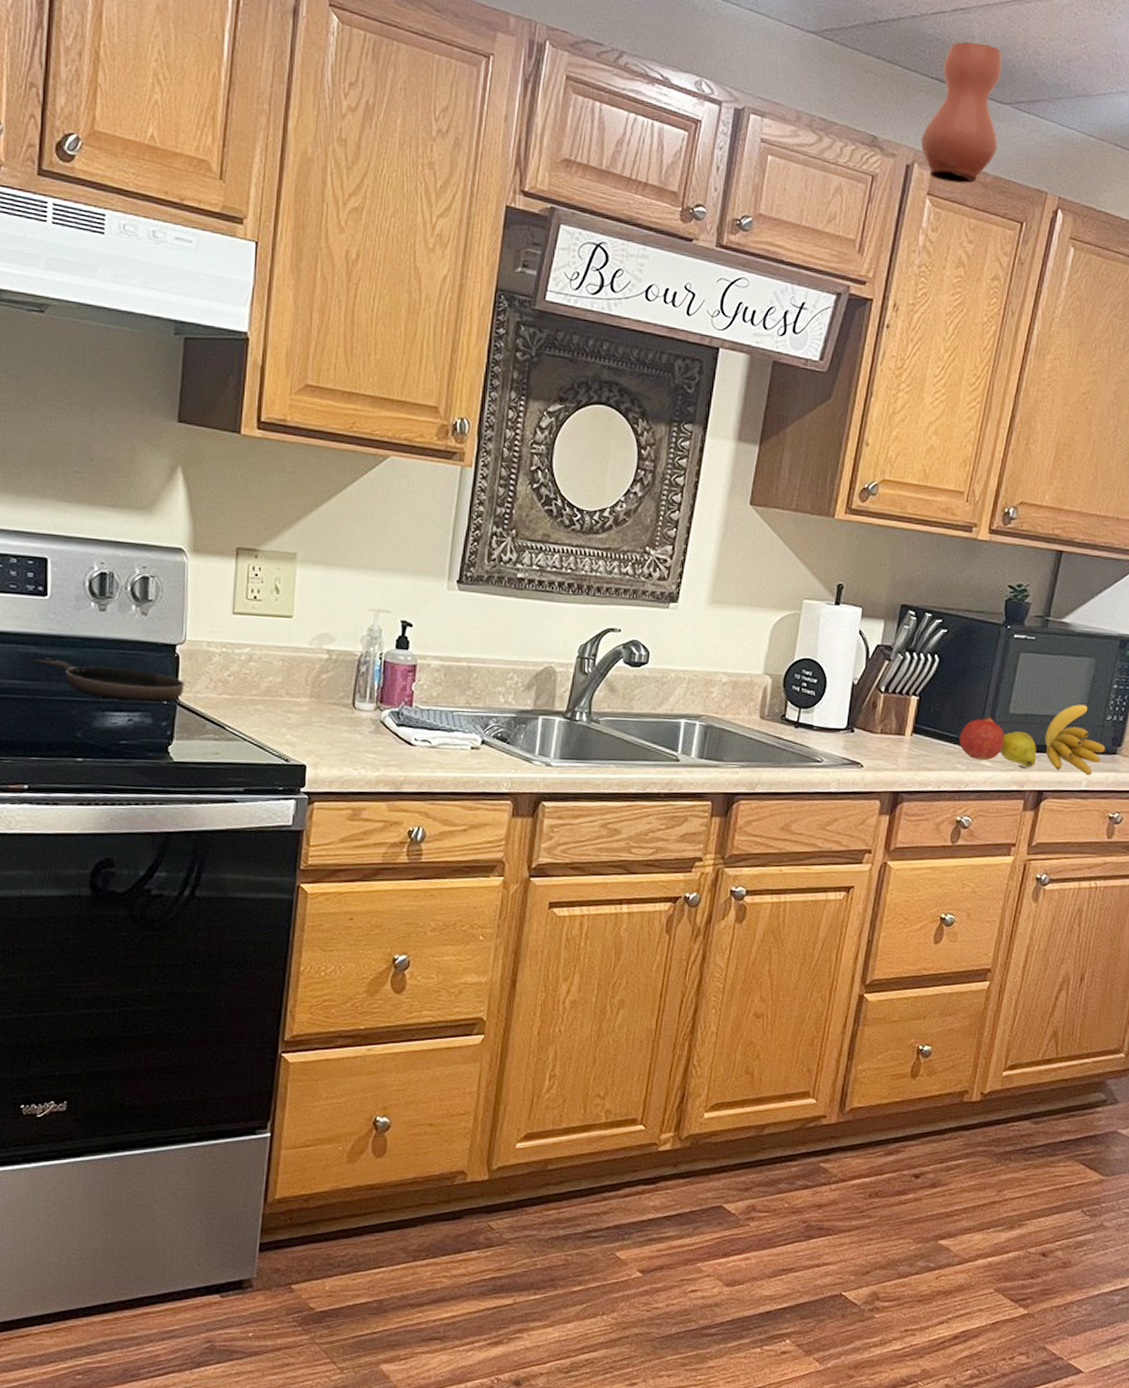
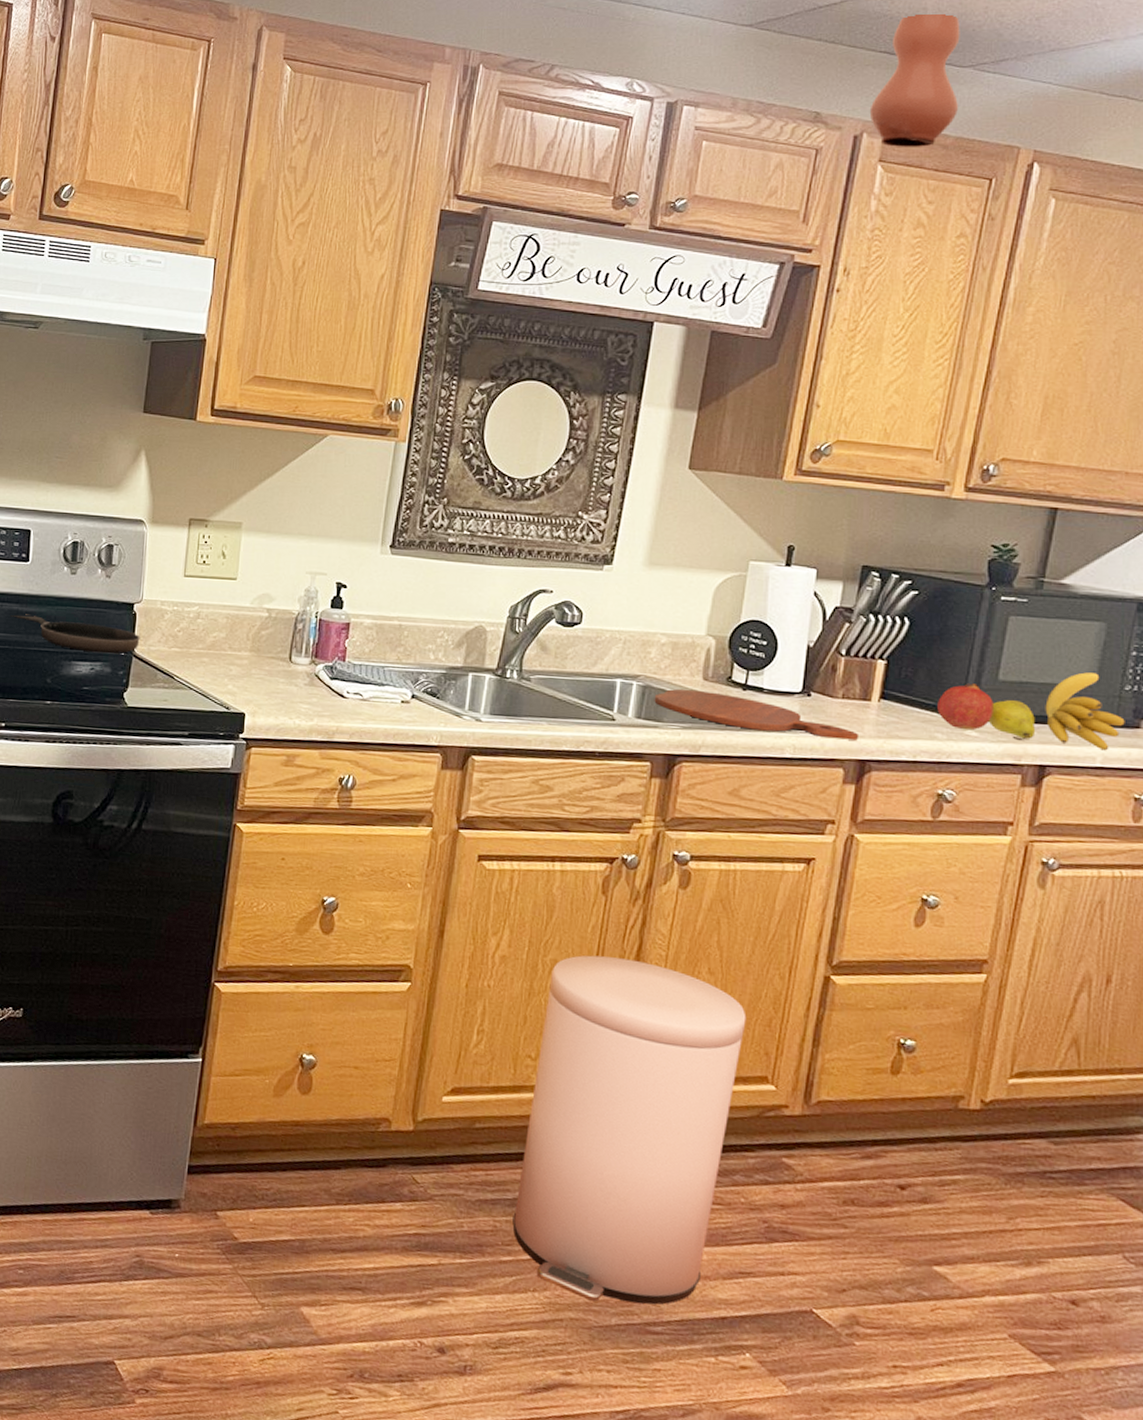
pedal bin: none [583,993,793,1315] -> present [512,955,747,1305]
cutting board: none [715,728,894,773] -> present [654,689,860,741]

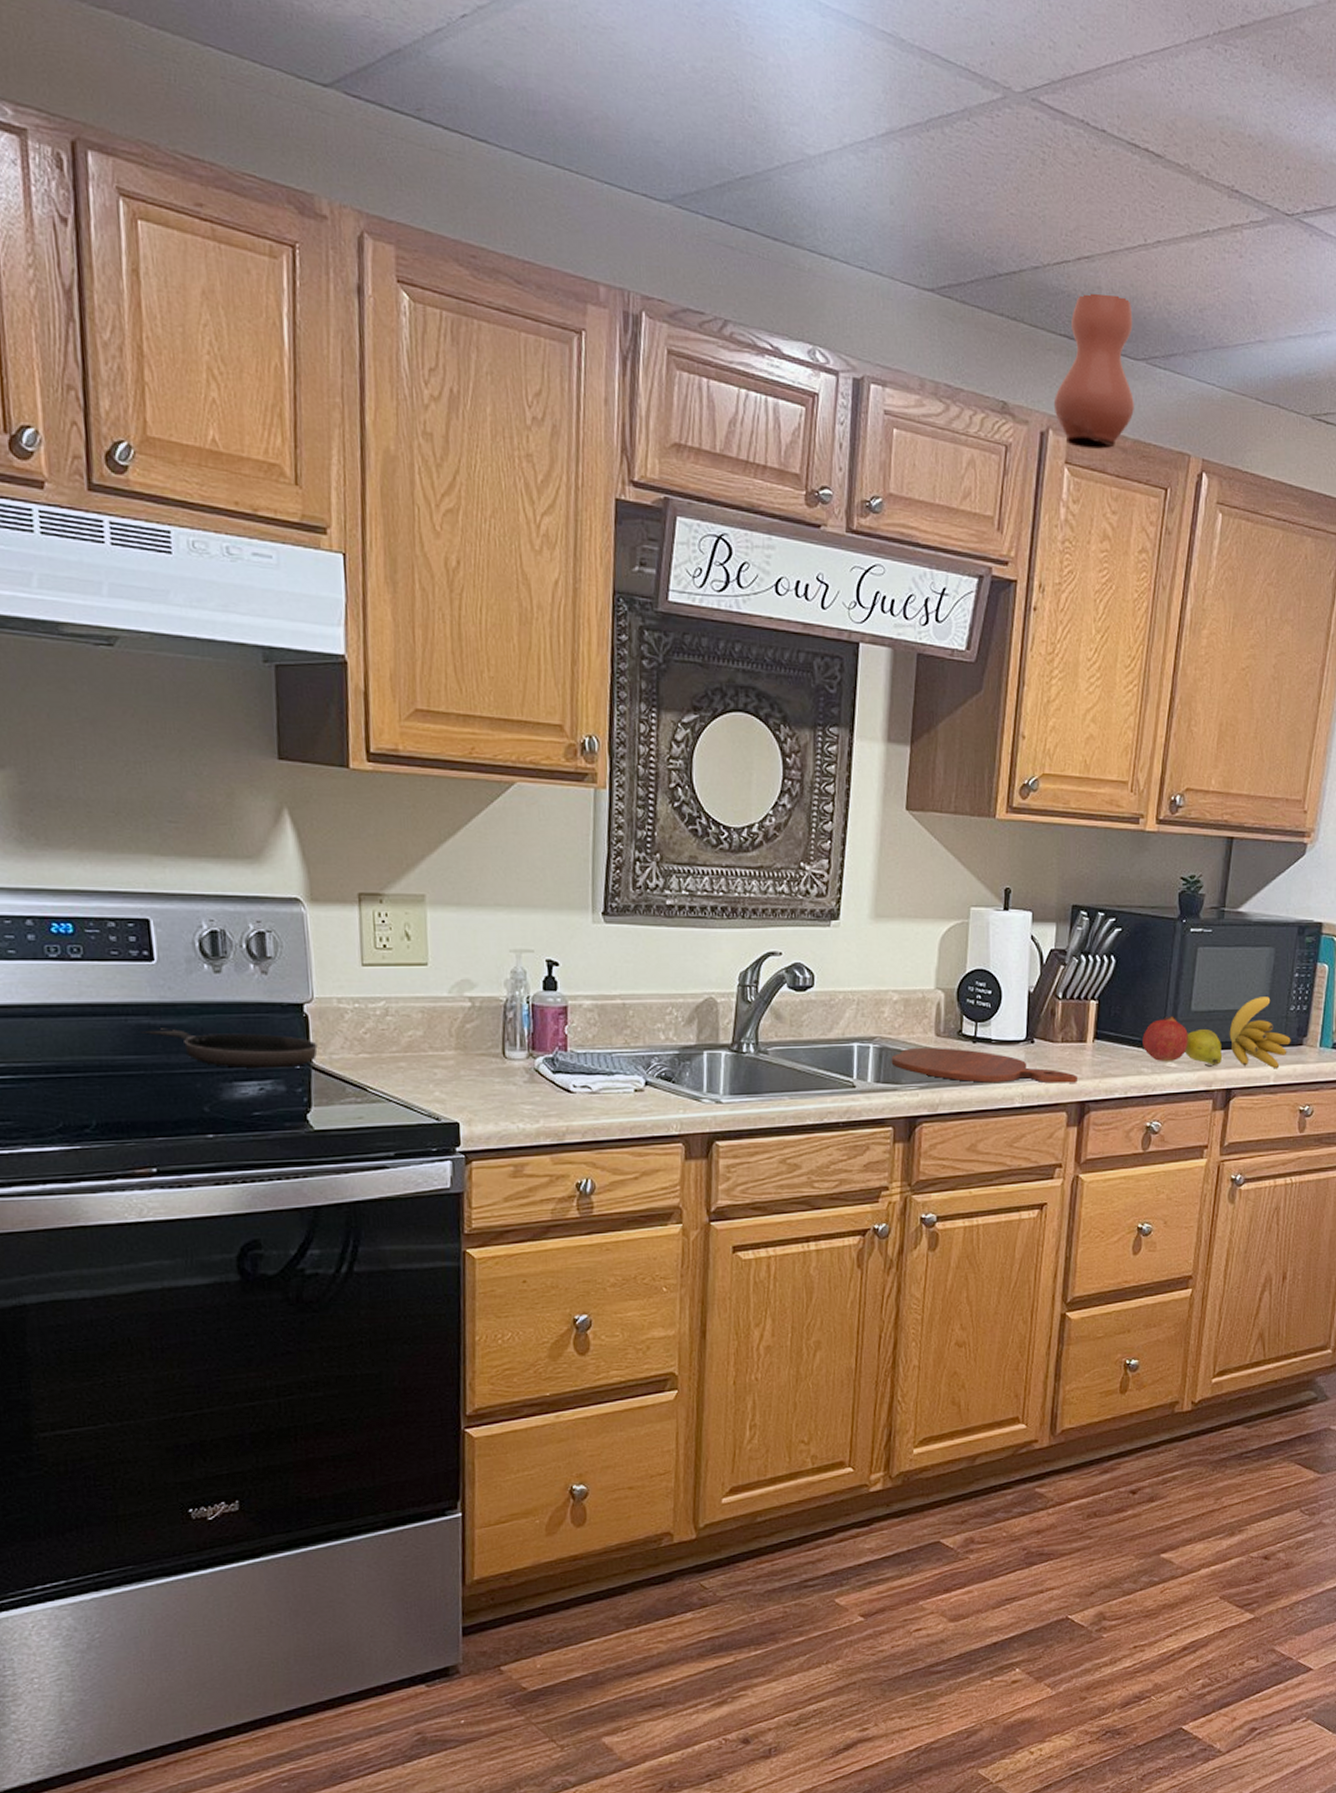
pedal bin: present [512,955,747,1305] -> none [801,1328,997,1659]

